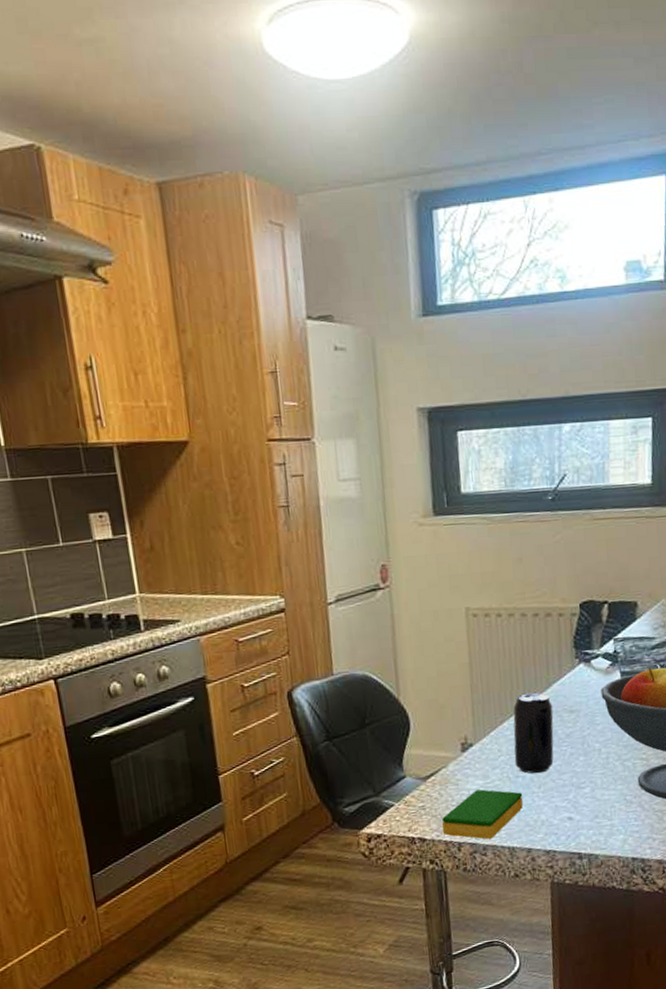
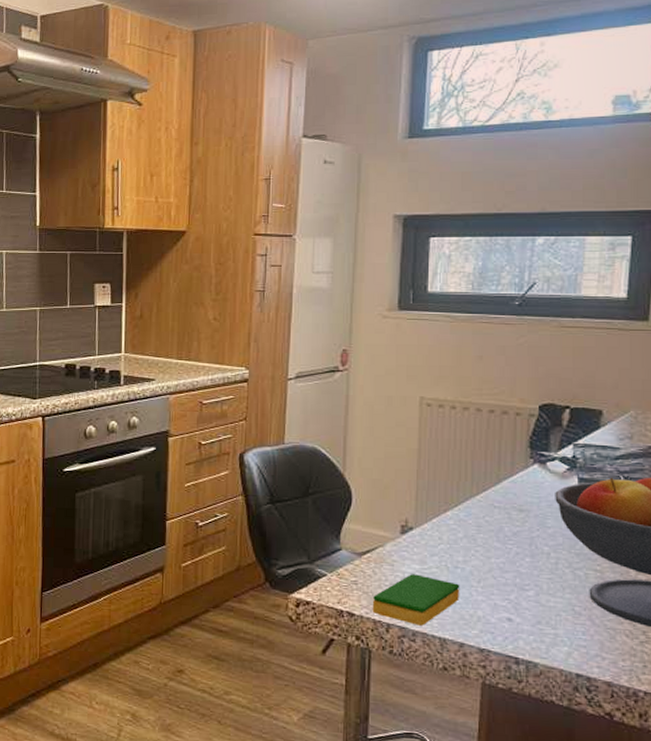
beverage can: present [513,692,554,774] -> none [455,486,501,568]

